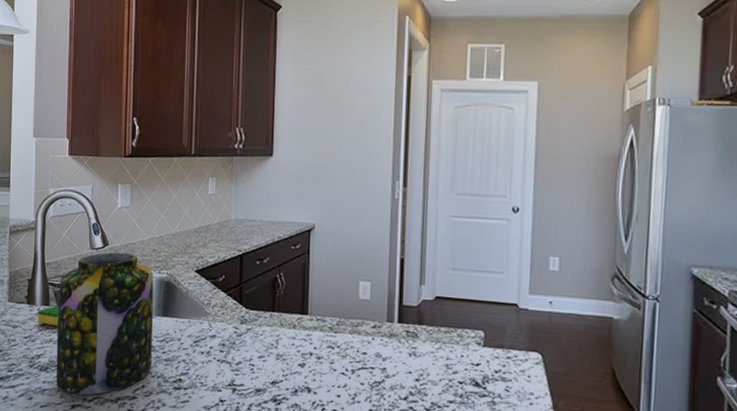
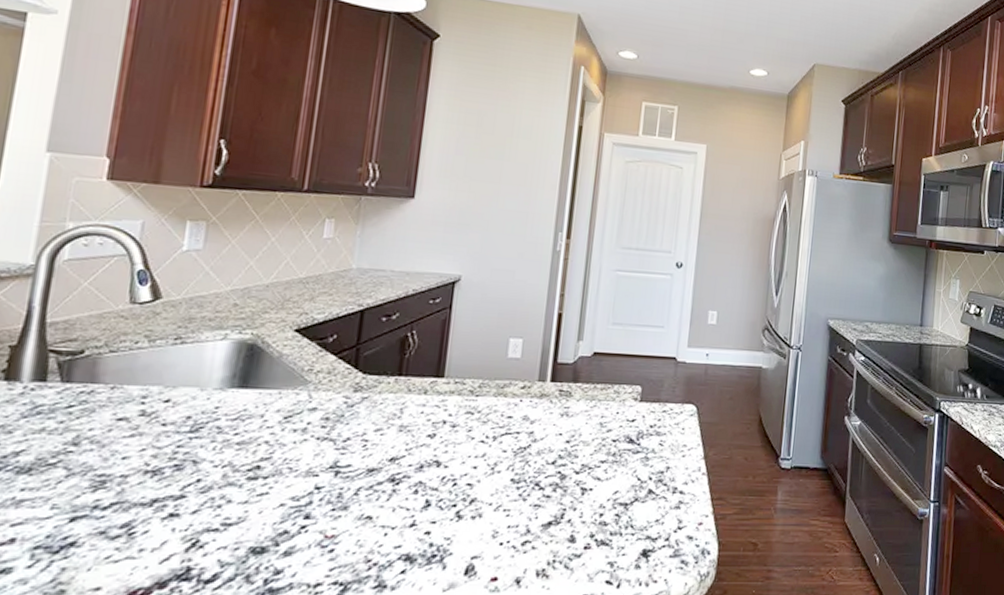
dish sponge: present [37,305,59,326] -> none [20,380,65,410]
jar: present [56,252,154,395] -> none [45,307,231,503]

